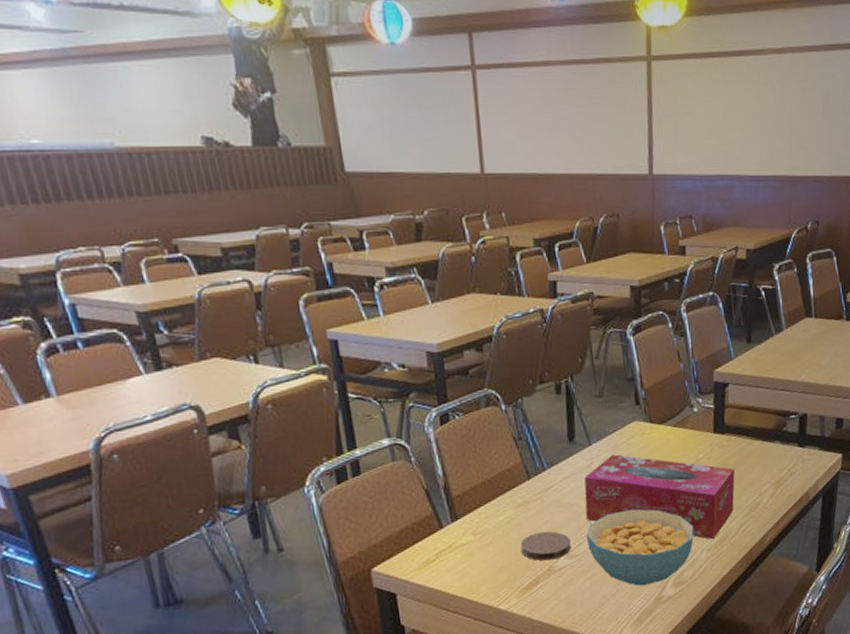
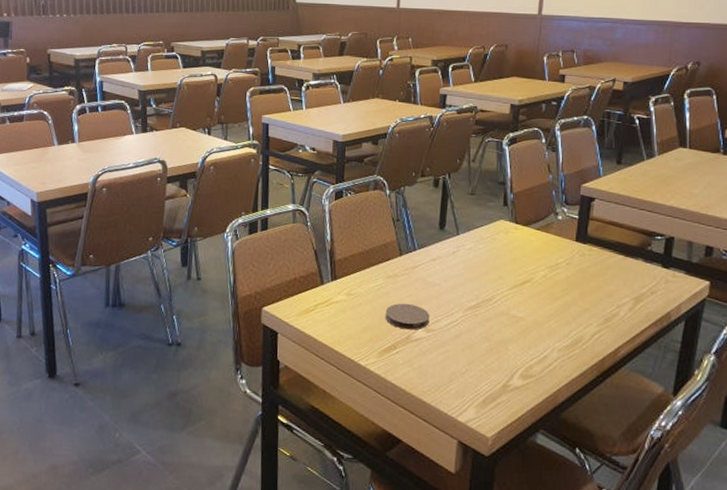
tissue box: present [584,454,735,539] -> none [447,246,593,340]
cereal bowl: present [586,509,694,586] -> none [444,298,547,372]

